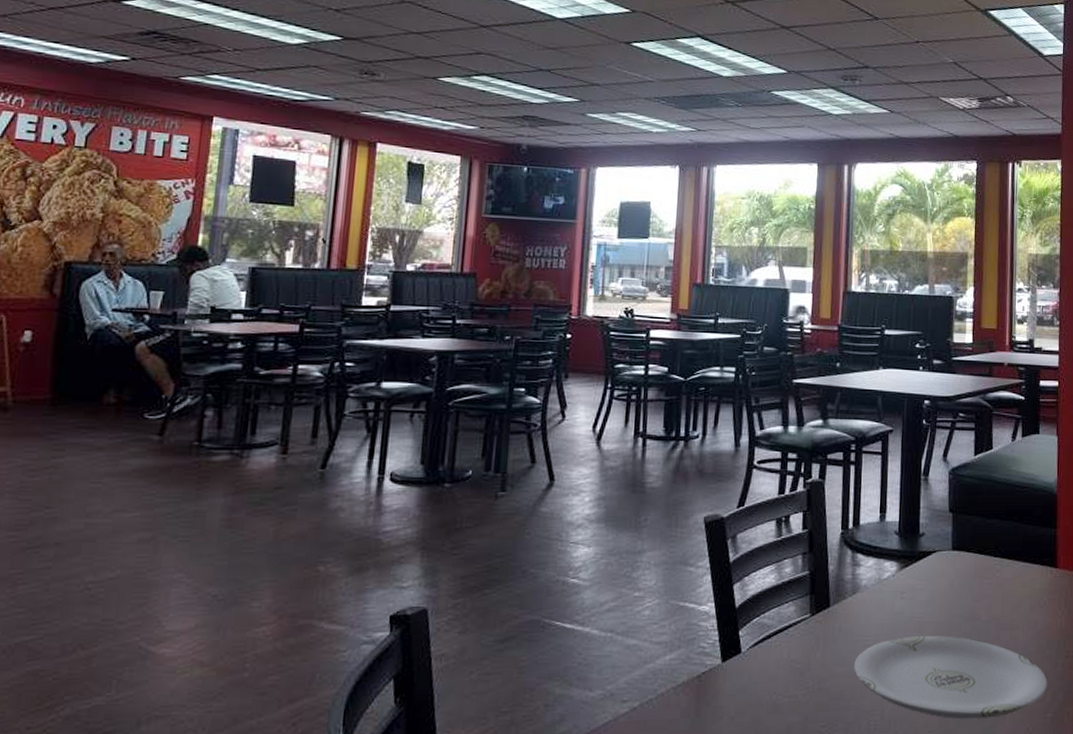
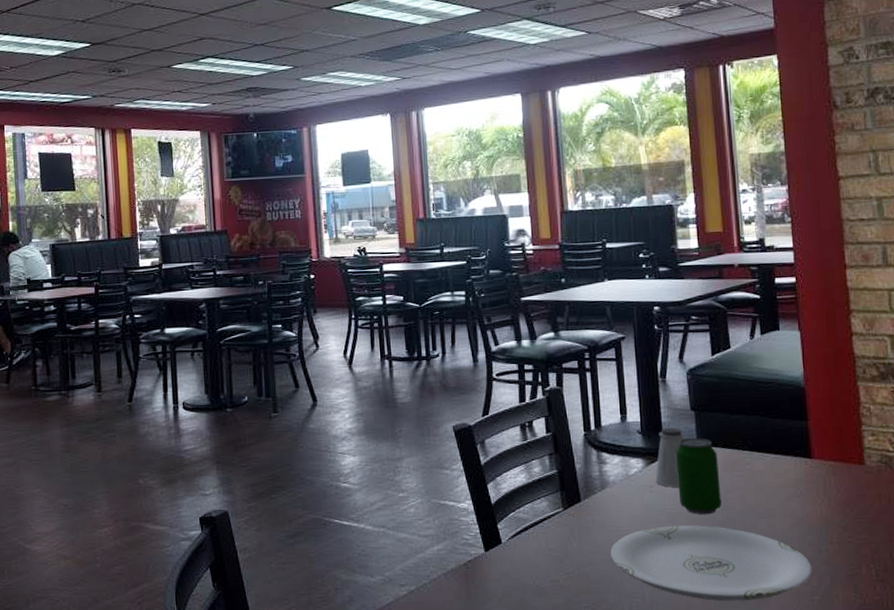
saltshaker: none [907,529,941,594] -> present [655,427,685,487]
beverage can: none [928,541,970,625] -> present [676,437,722,515]

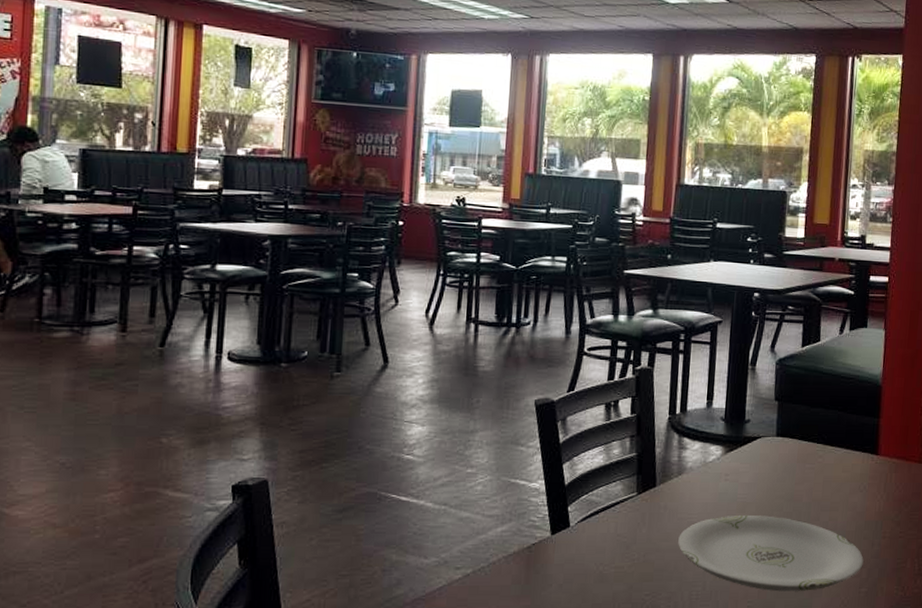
saltshaker: present [655,427,685,487] -> none [731,416,766,476]
beverage can: present [676,437,722,515] -> none [751,427,794,506]

